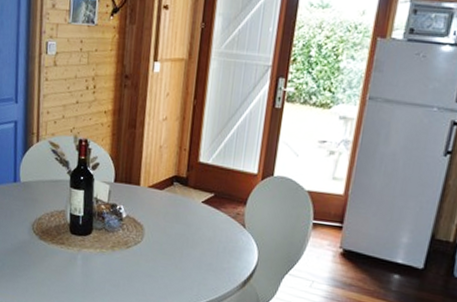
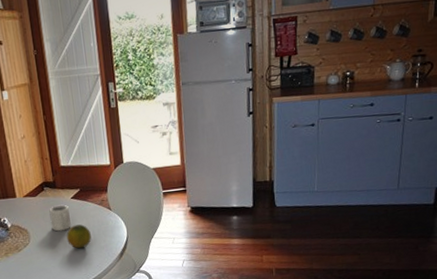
cup: none [171,206,196,238] -> present [49,205,71,232]
fruit: none [185,234,215,264] -> present [66,224,92,249]

